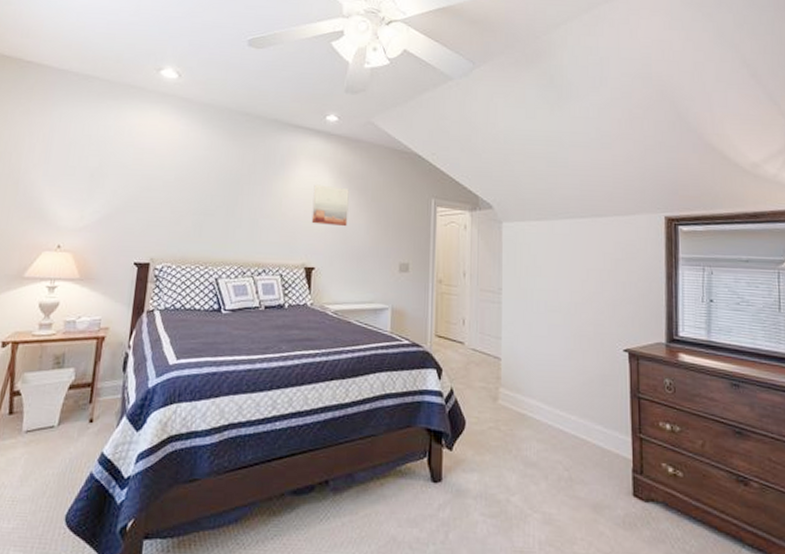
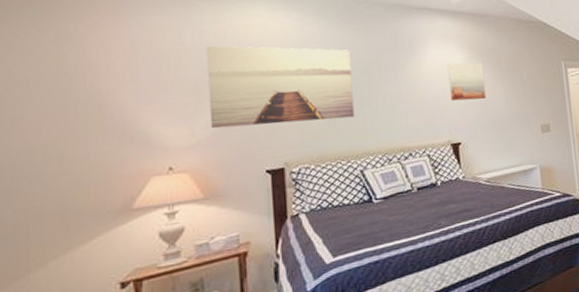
wall art: none [96,139,226,225] -> present [206,45,355,129]

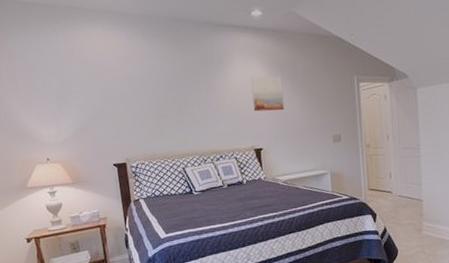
wall art: present [206,45,355,129] -> none [61,61,176,130]

